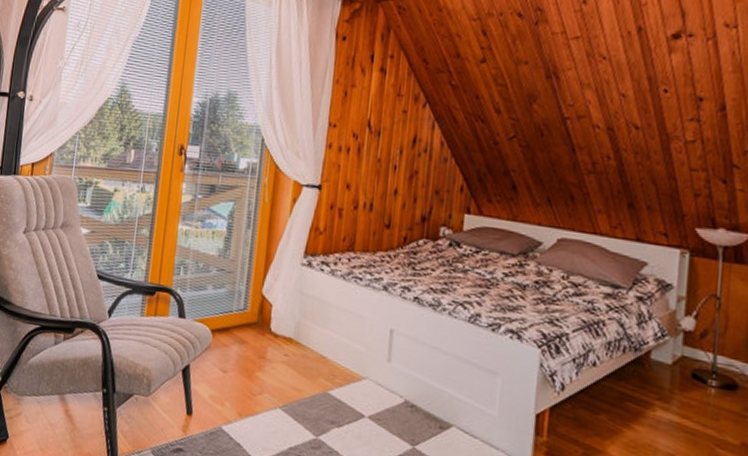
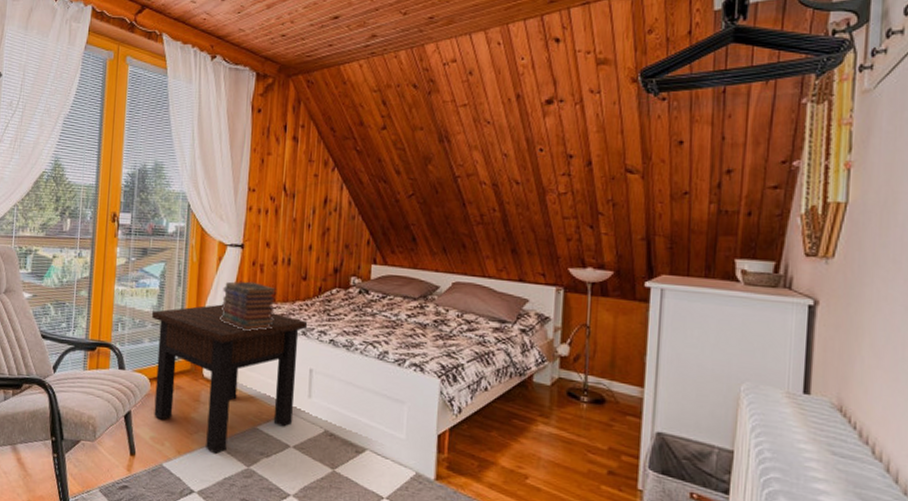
side table: none [214,250,390,419] -> present [152,304,308,453]
book stack: none [291,226,357,284] -> present [220,281,278,332]

